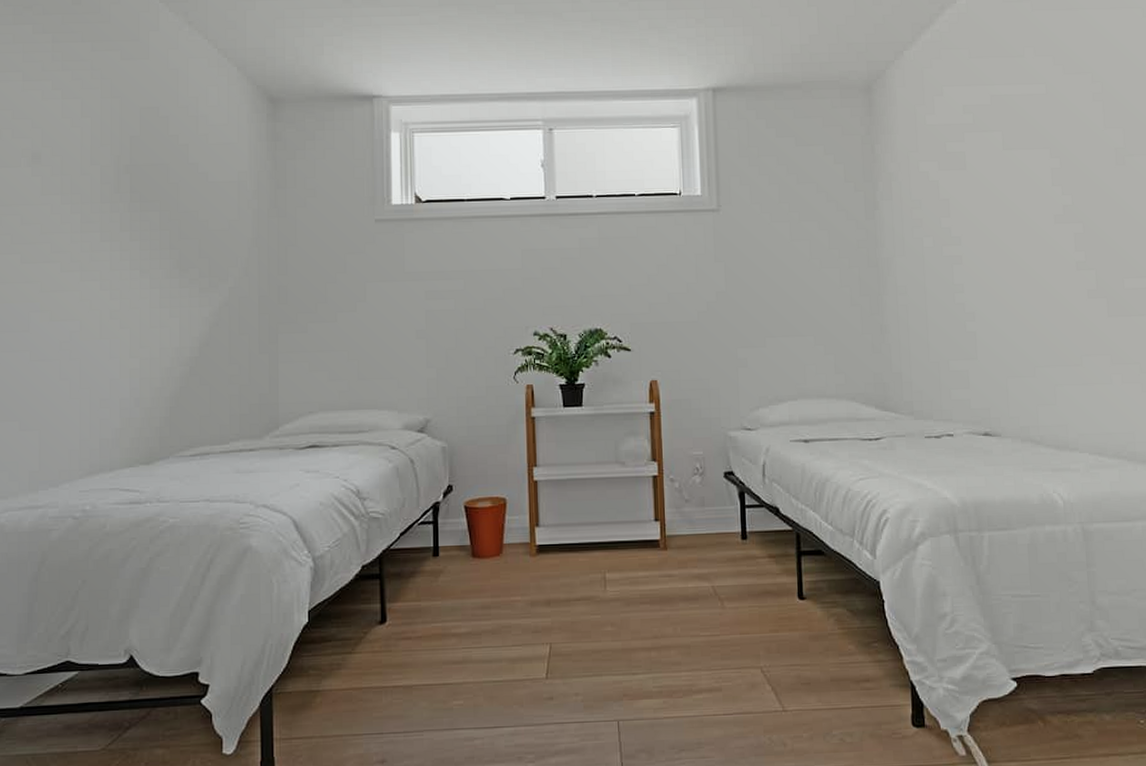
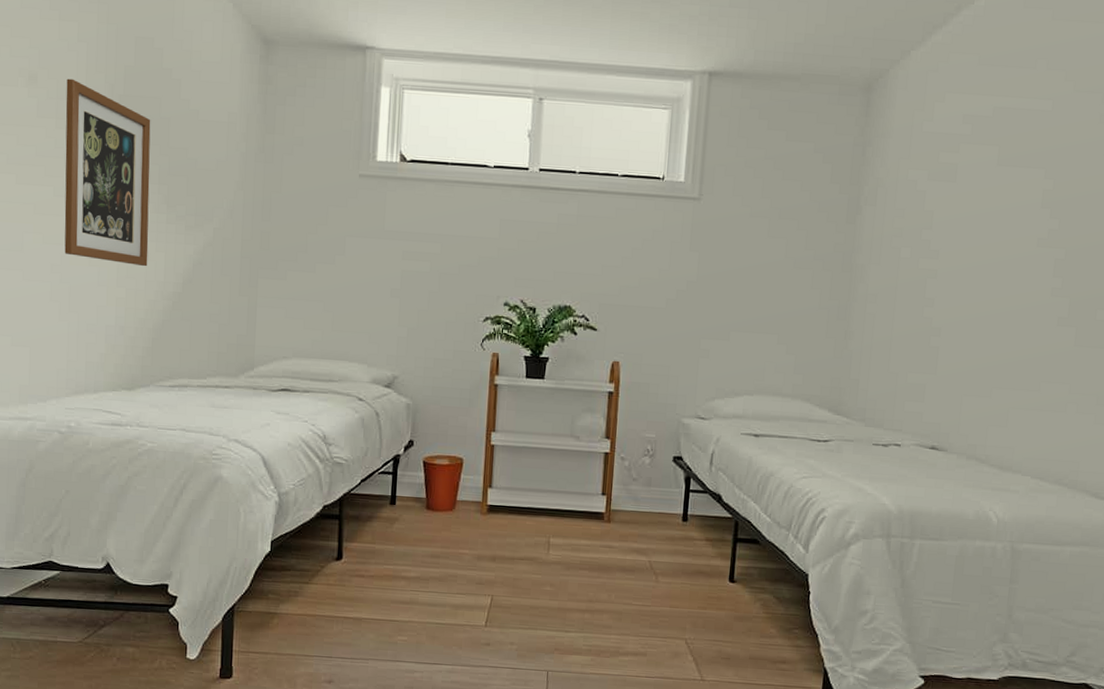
wall art: none [71,154,162,334] -> present [64,78,151,267]

